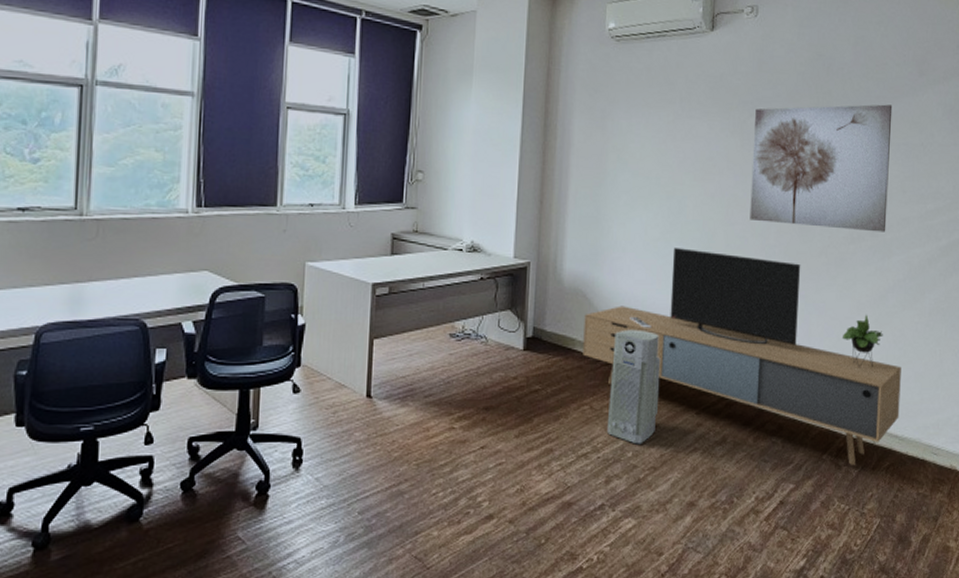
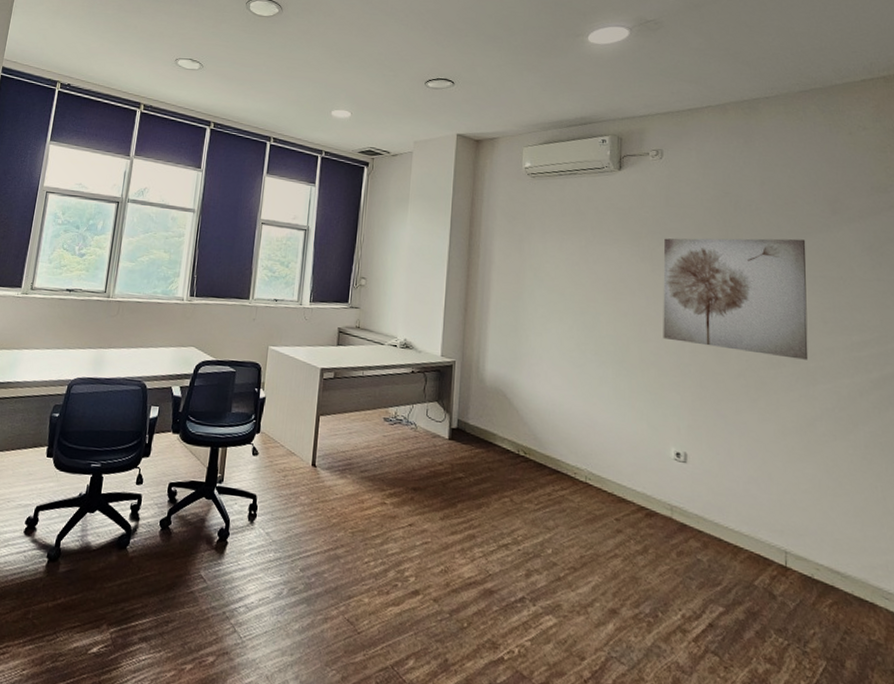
media console: present [583,248,901,465] -> none [503,359,840,597]
air purifier: present [606,329,661,444] -> none [526,430,579,543]

